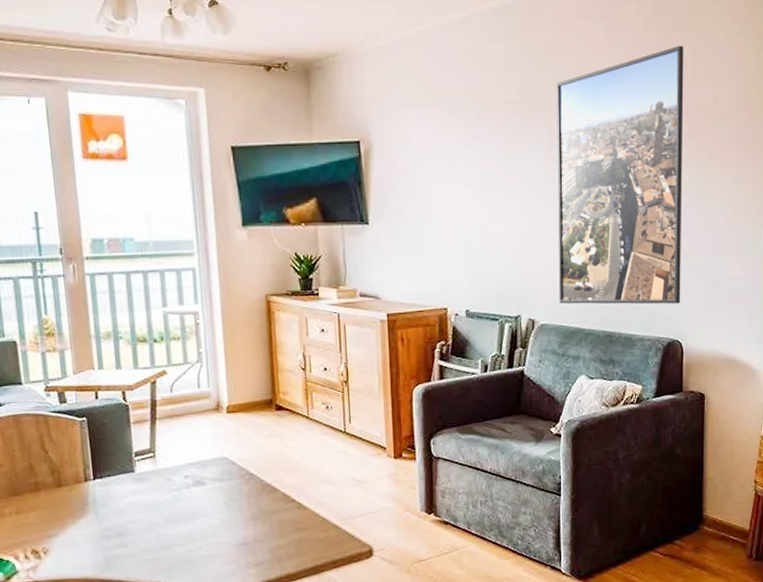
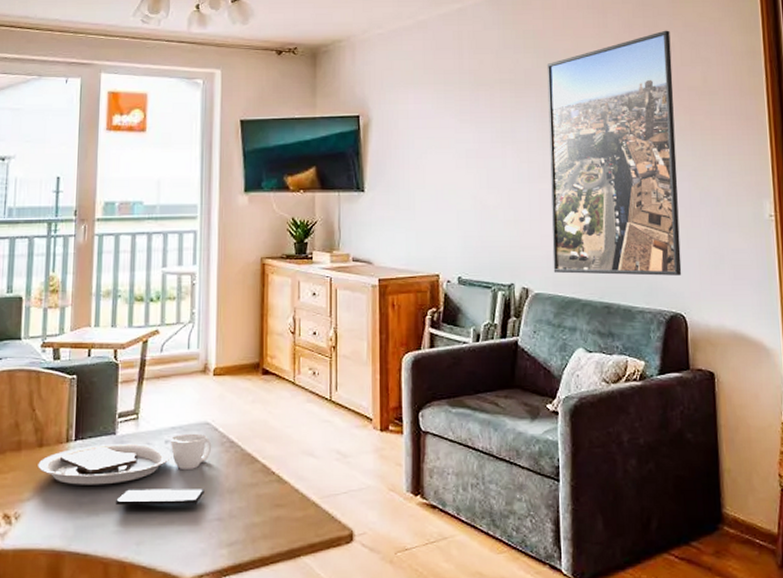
placemat: none [59,467,232,536] -> present [38,433,212,505]

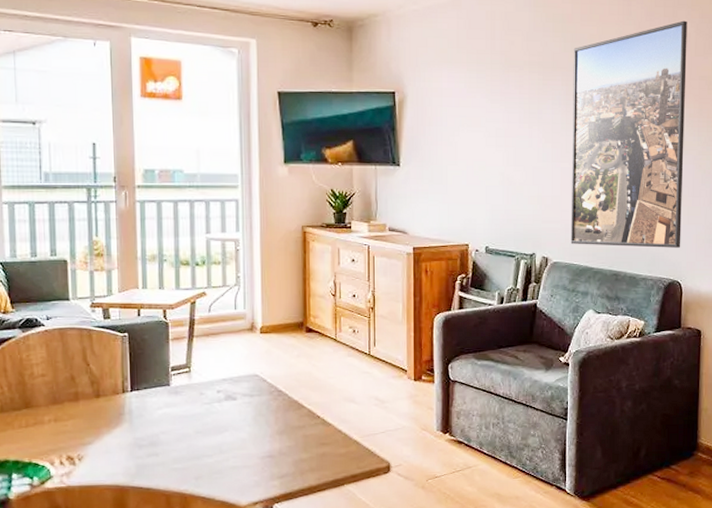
placemat: present [38,433,212,505] -> none [96,384,262,446]

